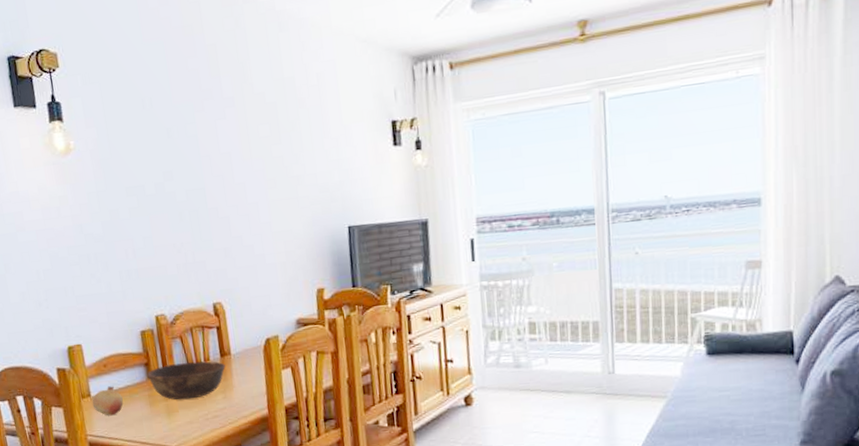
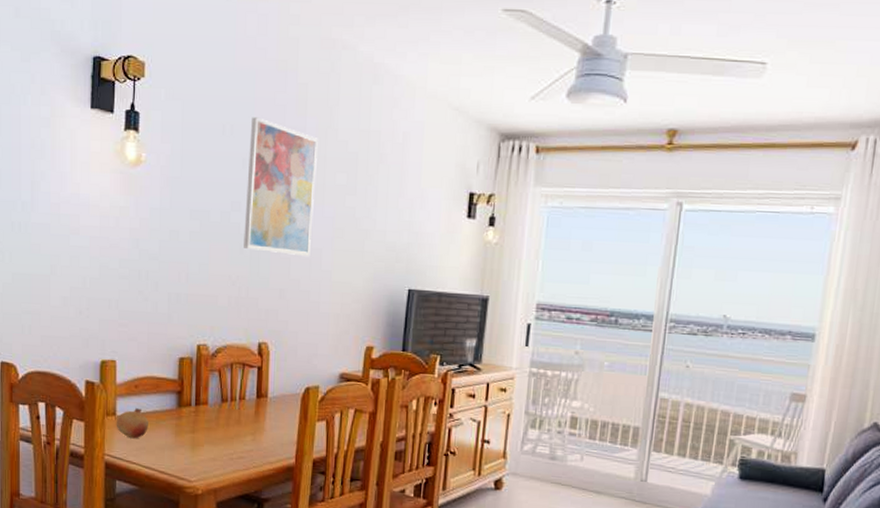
bowl: present [147,361,226,400] -> none [178,396,260,436]
wall art: none [168,86,248,216] -> present [244,117,318,257]

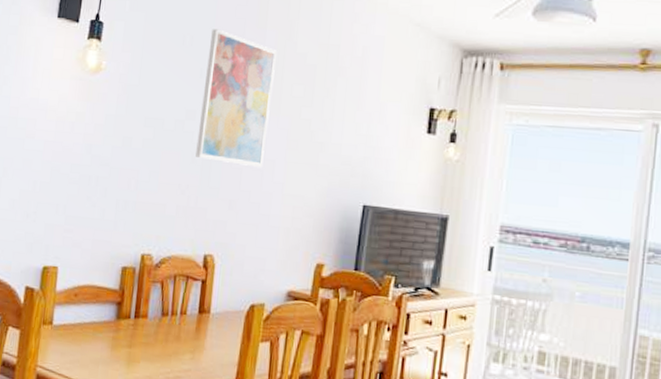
fruit: present [116,408,148,439] -> none [51,318,85,351]

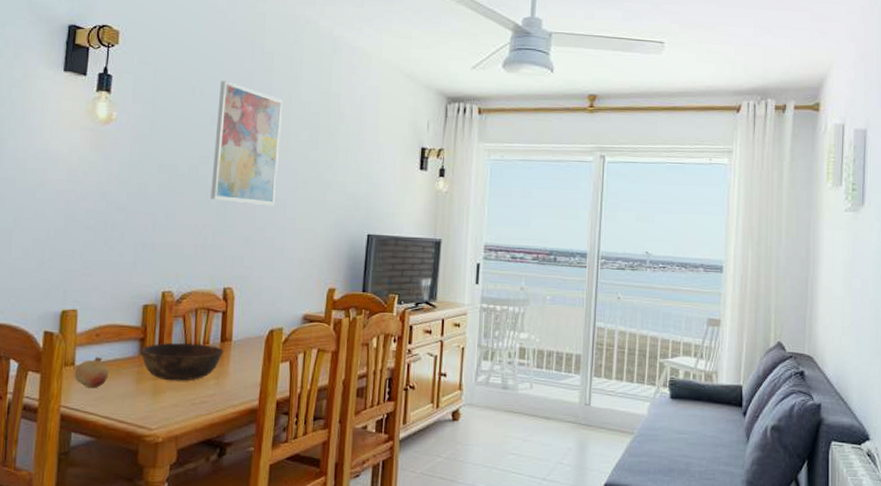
fruit: none [51,318,85,351] -> present [74,357,109,389]
bowl: none [117,309,201,353] -> present [140,343,224,381]

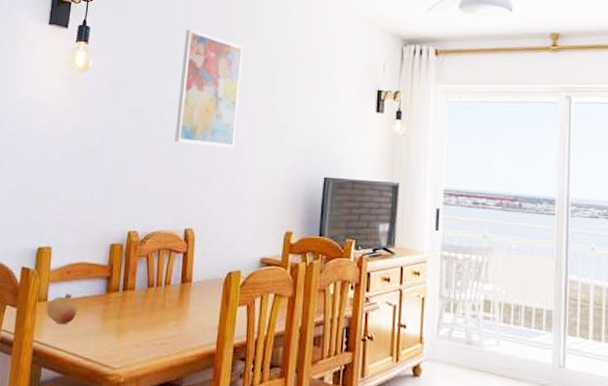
bowl: present [140,343,224,381] -> none [106,282,184,321]

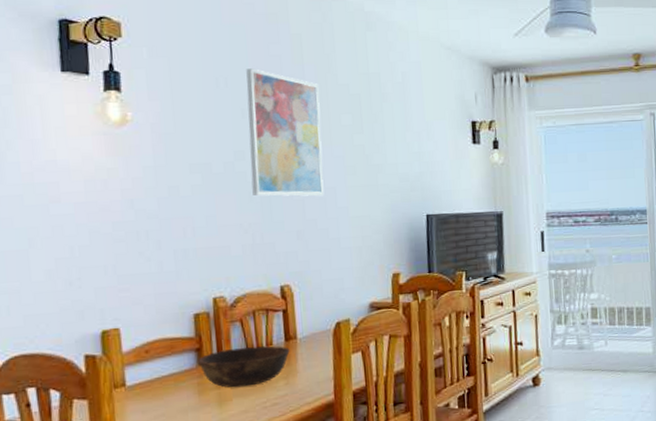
fruit: present [46,294,78,325] -> none [126,374,166,408]
bowl: none [106,282,184,321] -> present [198,346,290,388]

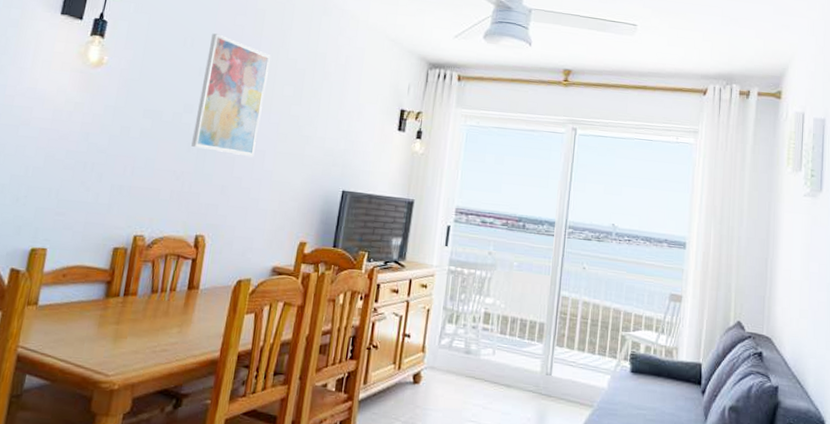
bowl: present [198,346,290,388] -> none [105,287,190,328]

